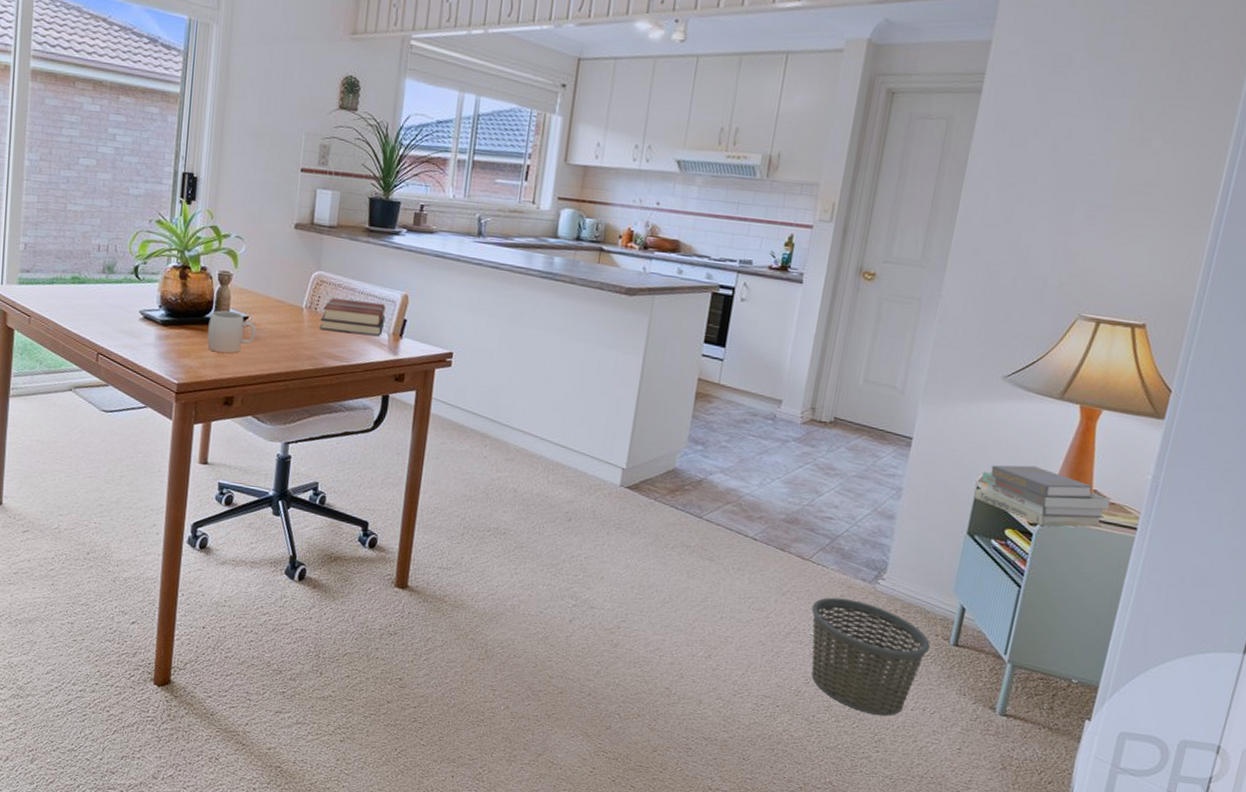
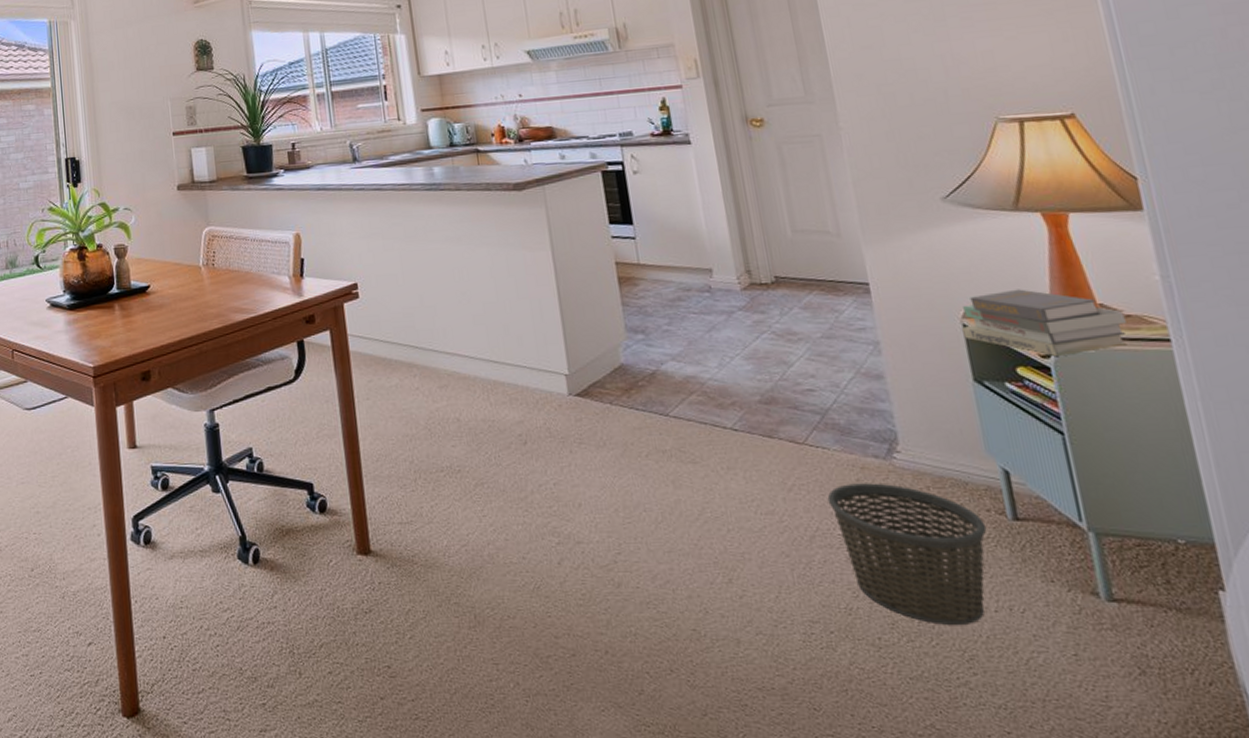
mug: present [207,310,257,354] -> none [112,283,161,328]
books: present [319,298,386,336] -> none [219,247,283,285]

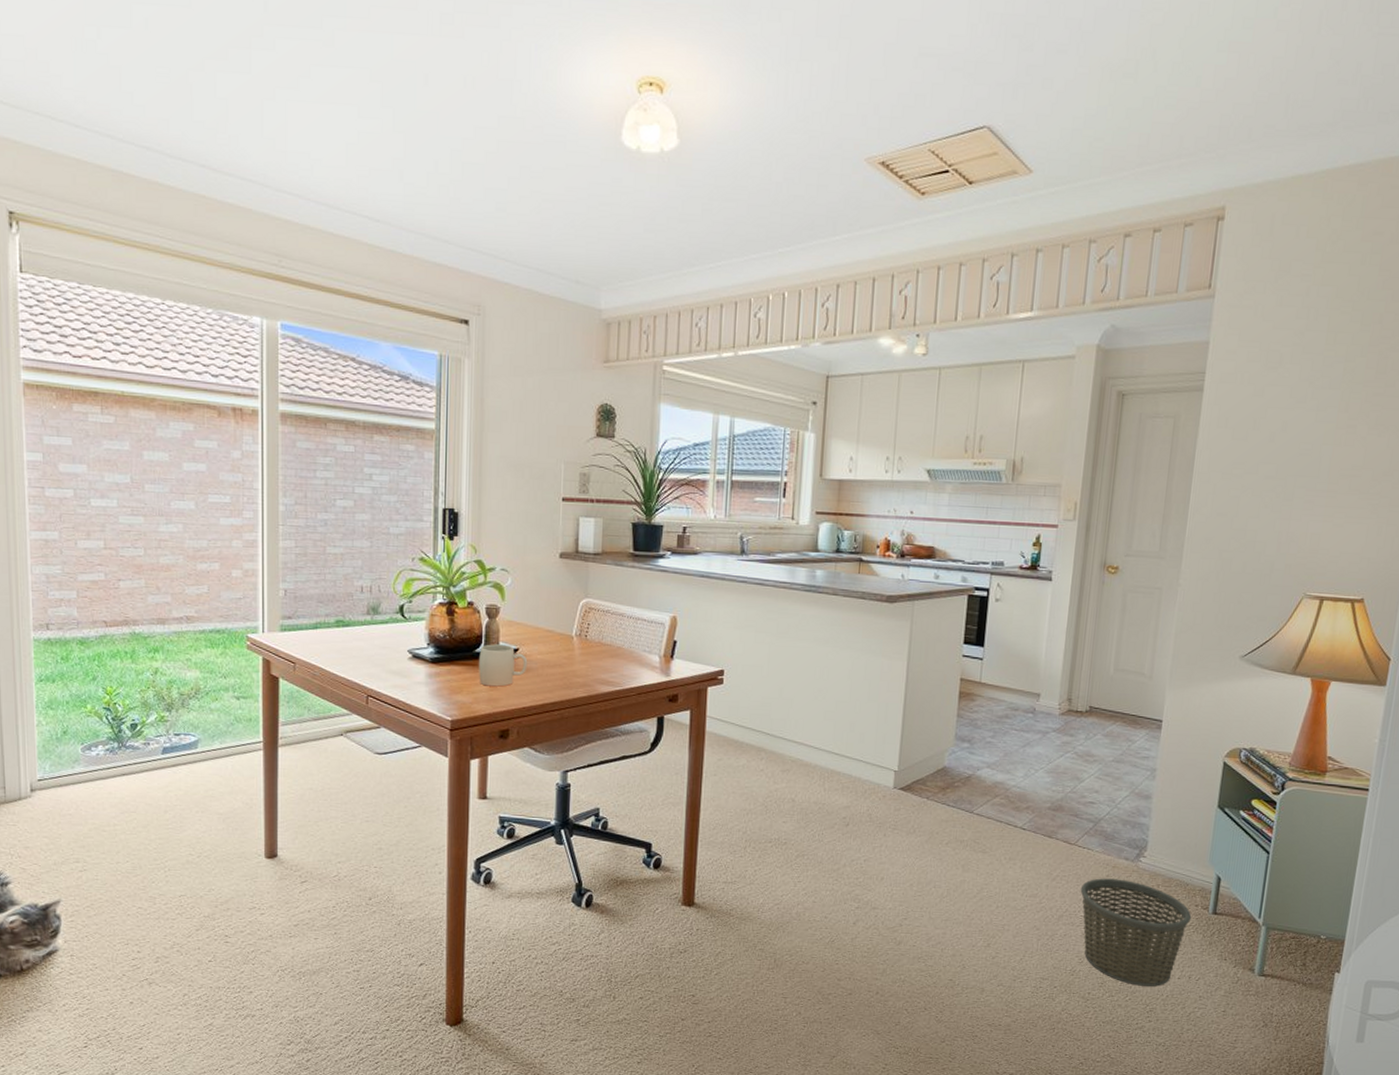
mug: none [112,283,161,328] -> present [478,644,528,687]
books: present [962,289,1126,357] -> none [1221,738,1344,795]

